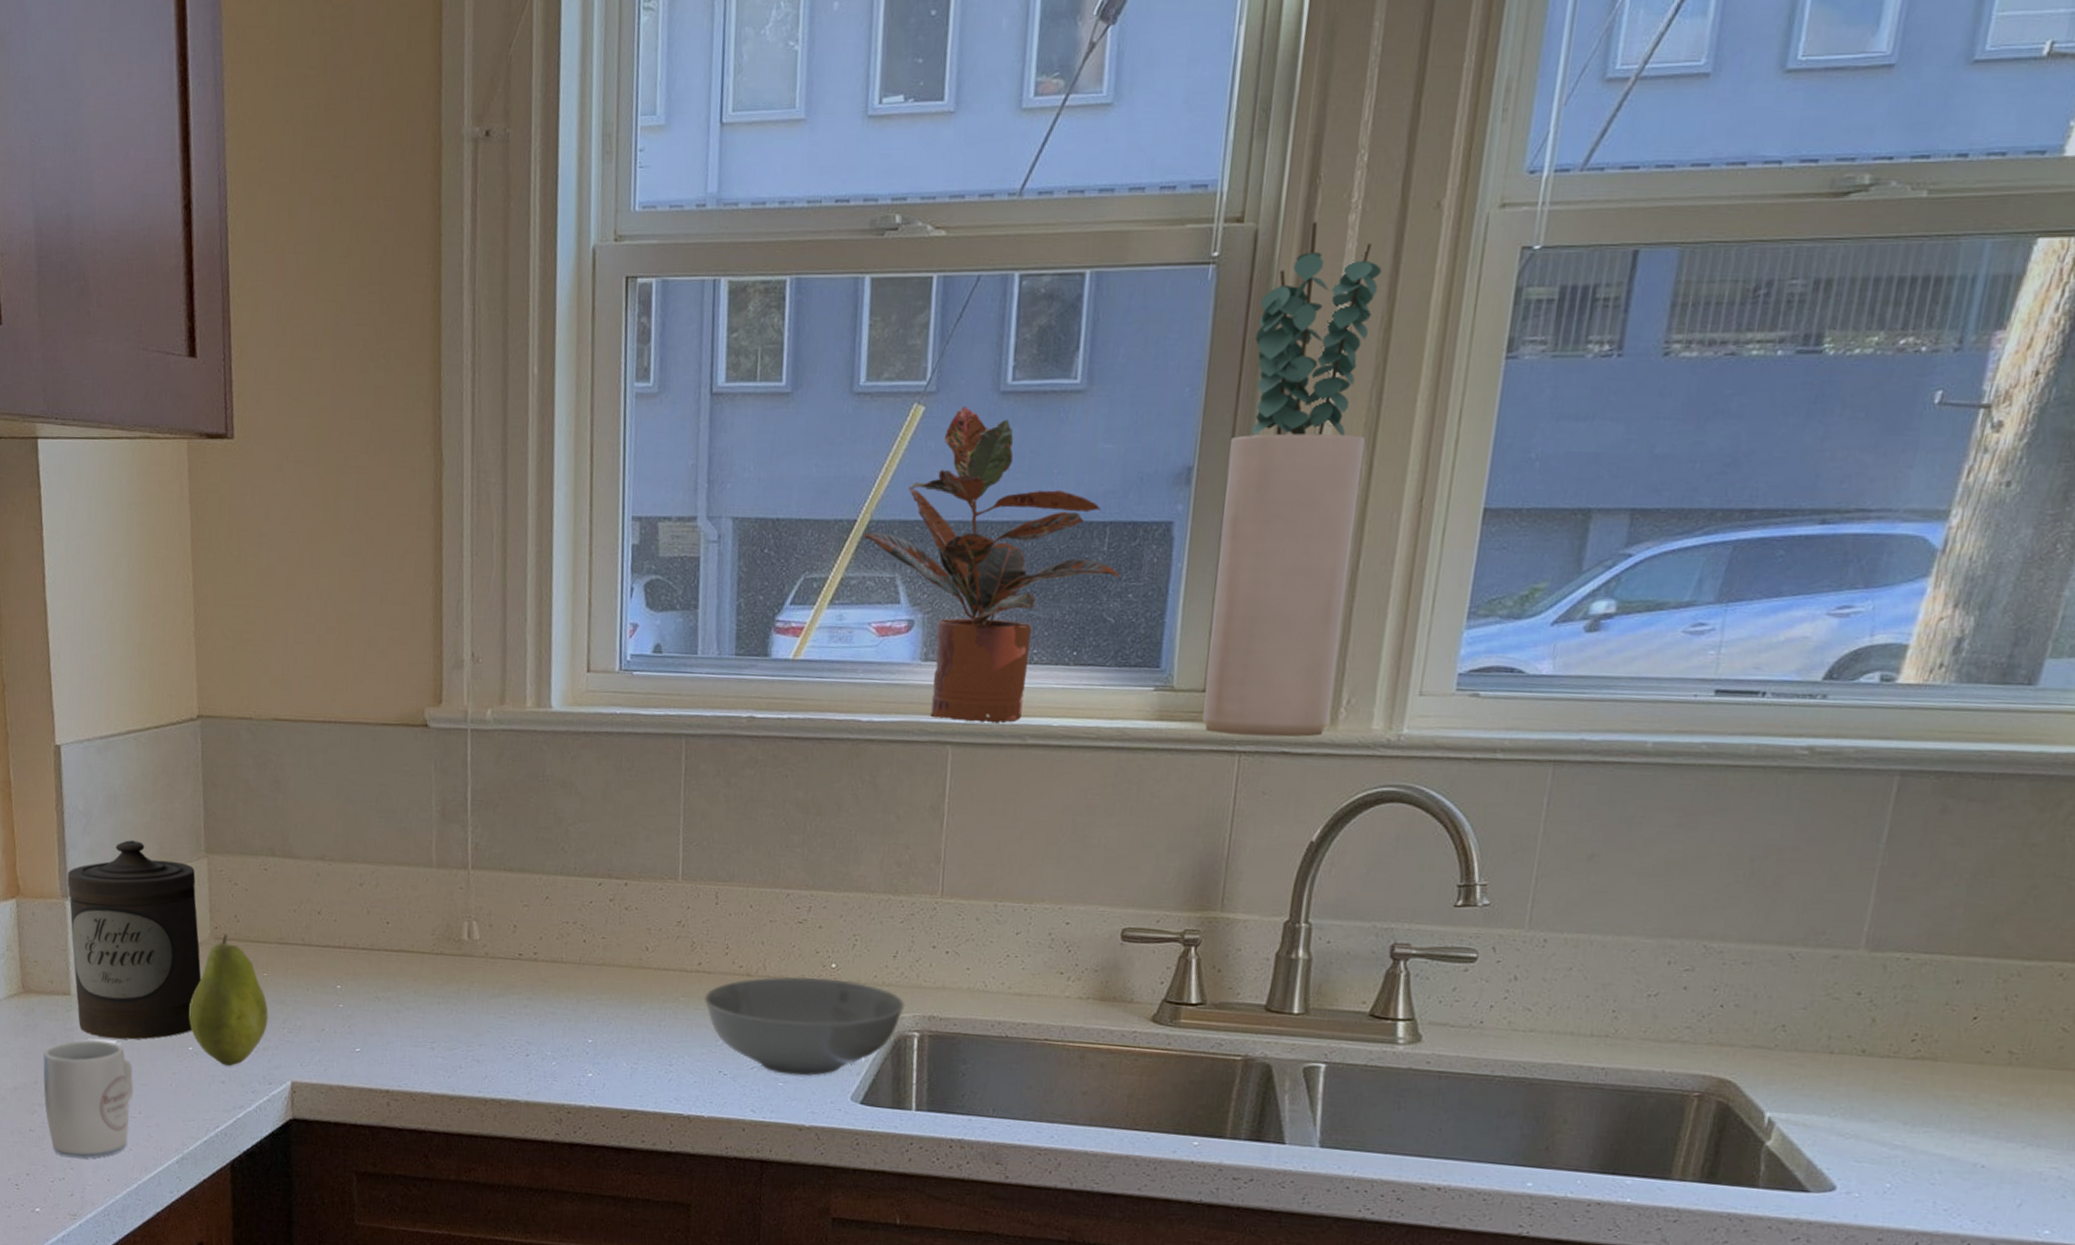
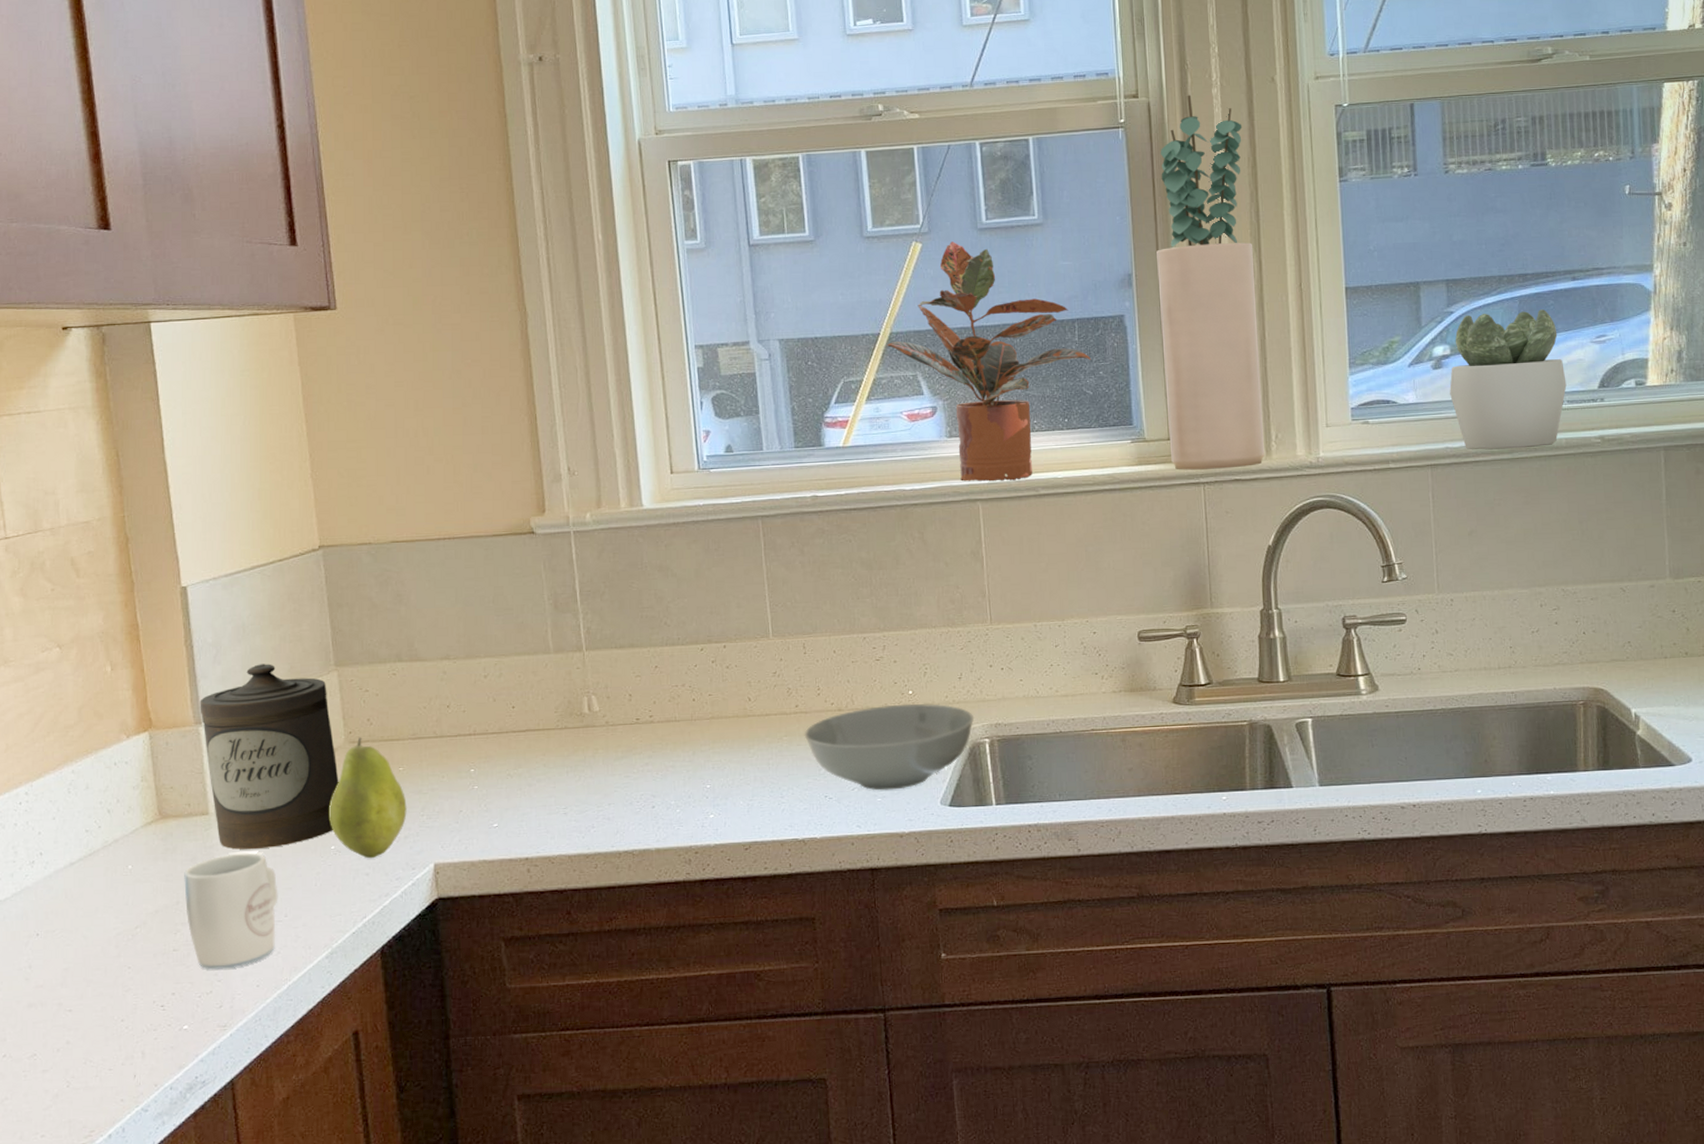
succulent plant: none [1602,560,1780,753] -> present [1449,309,1567,450]

